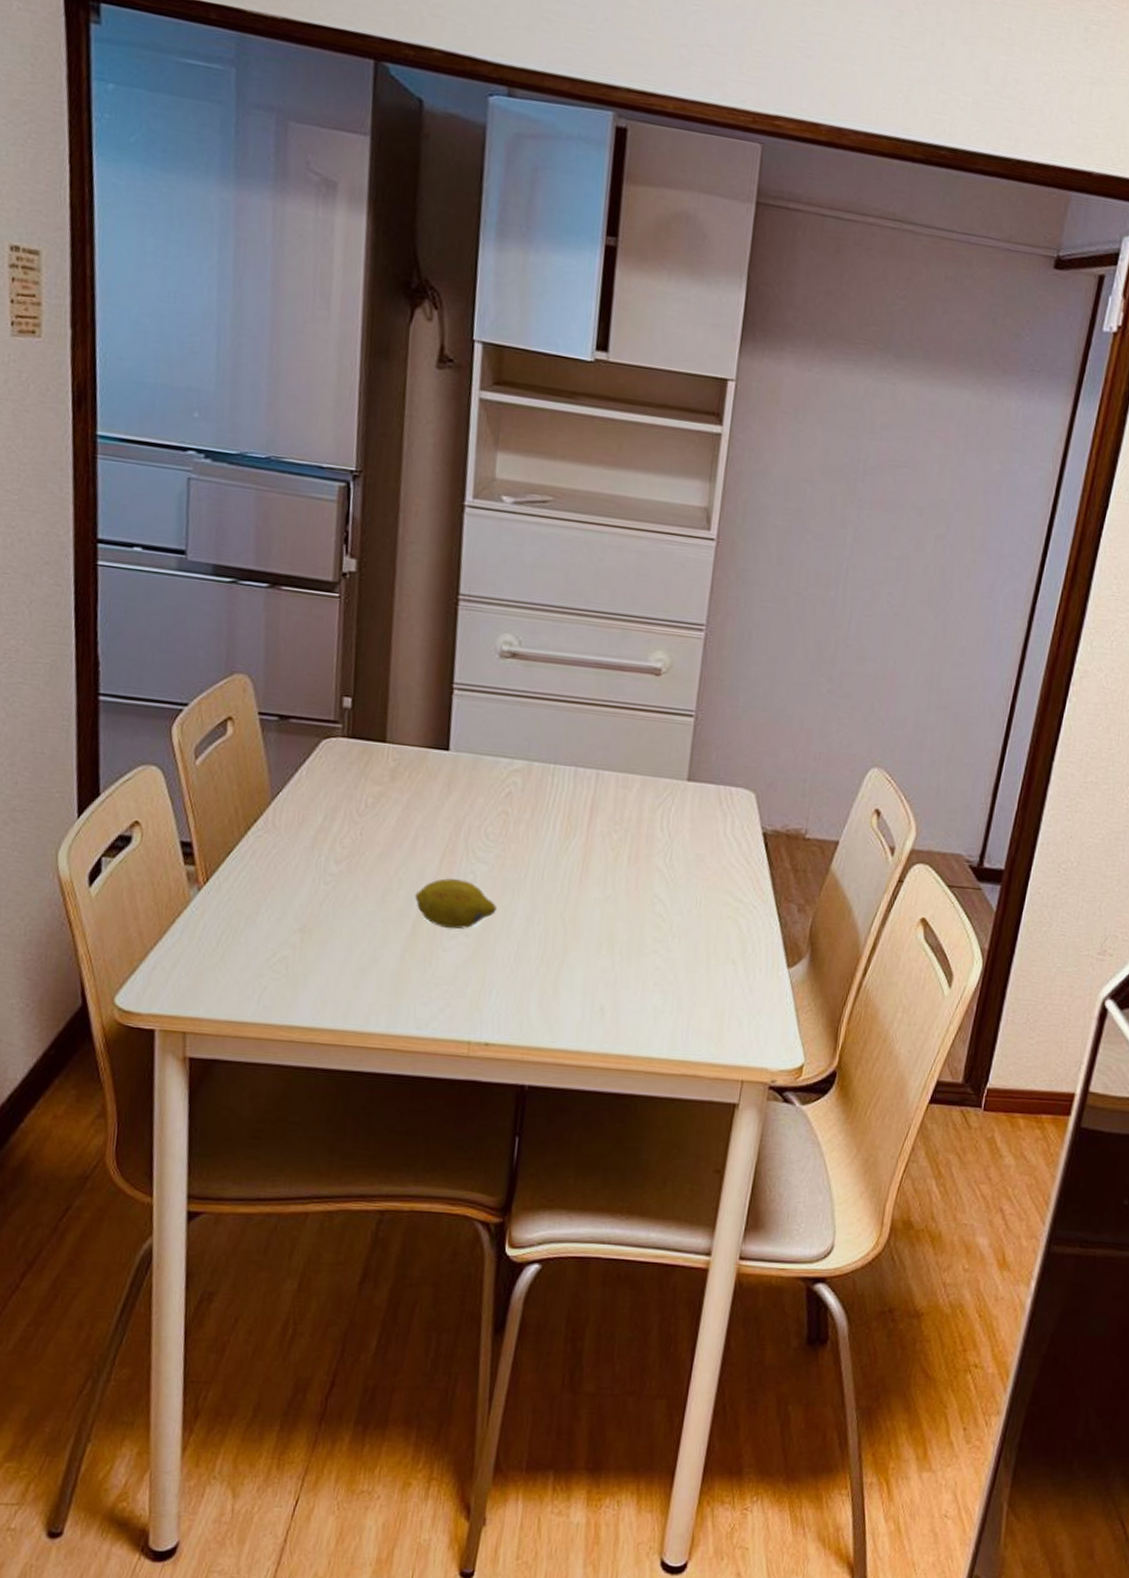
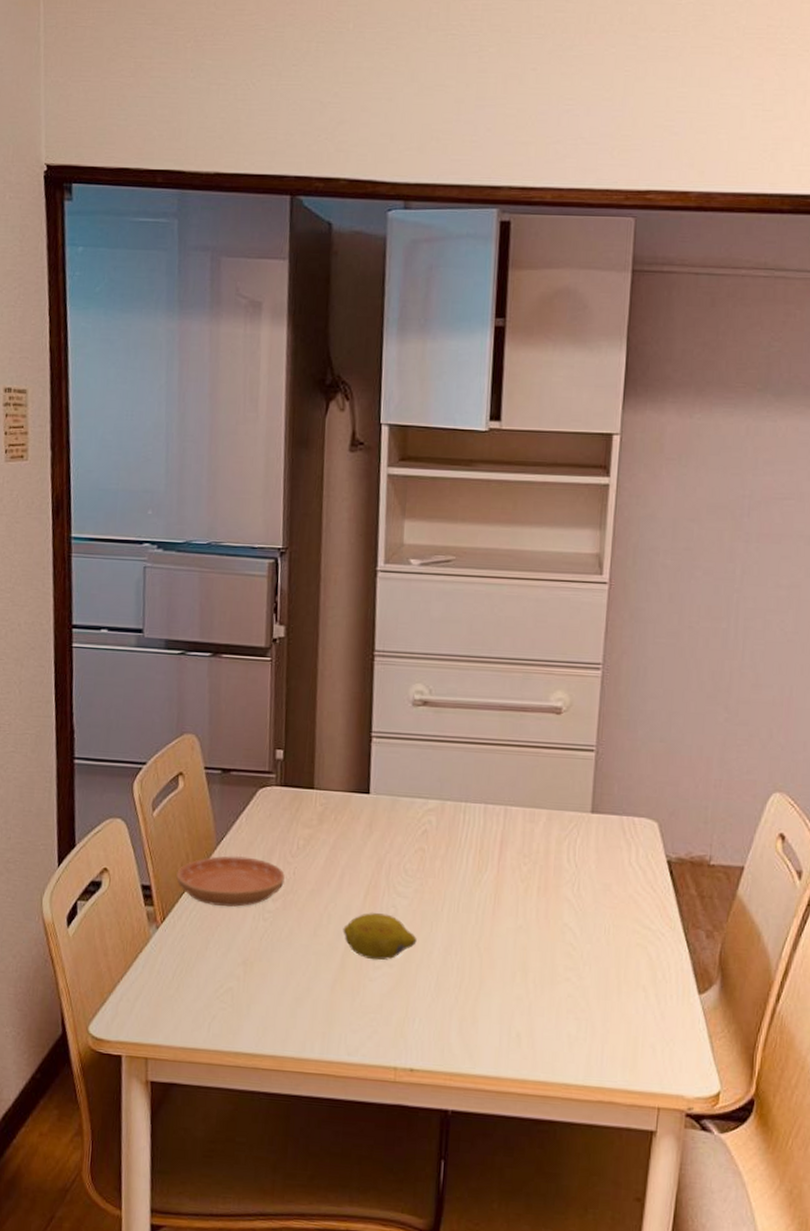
saucer: none [223,812,350,869] -> present [176,856,285,907]

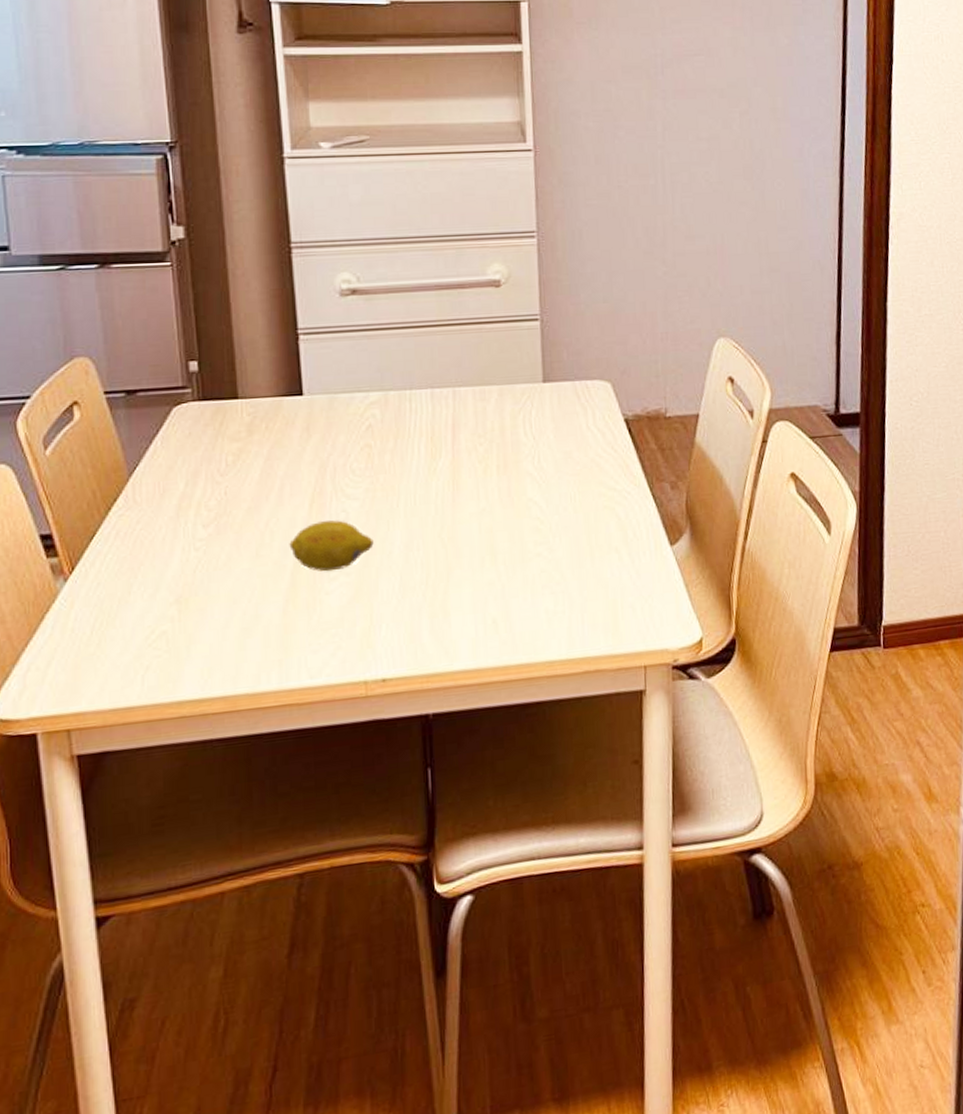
saucer: present [176,856,285,907] -> none [83,483,215,544]

